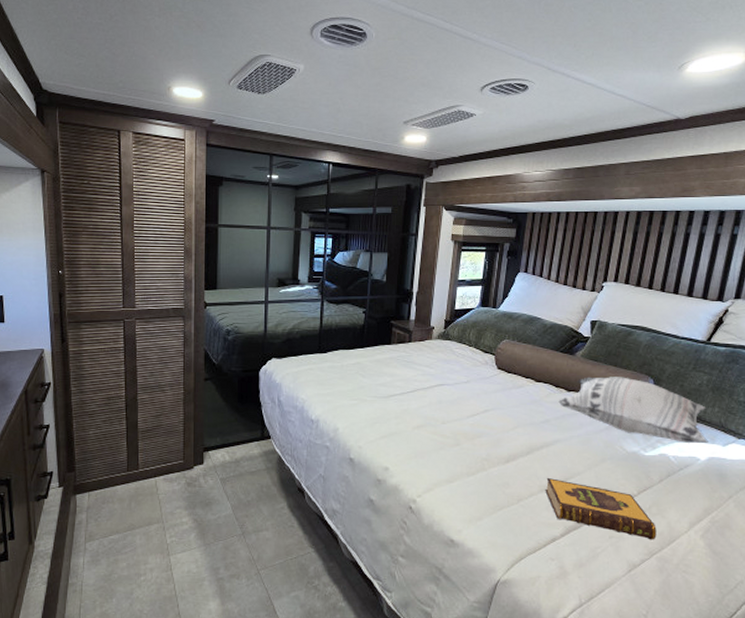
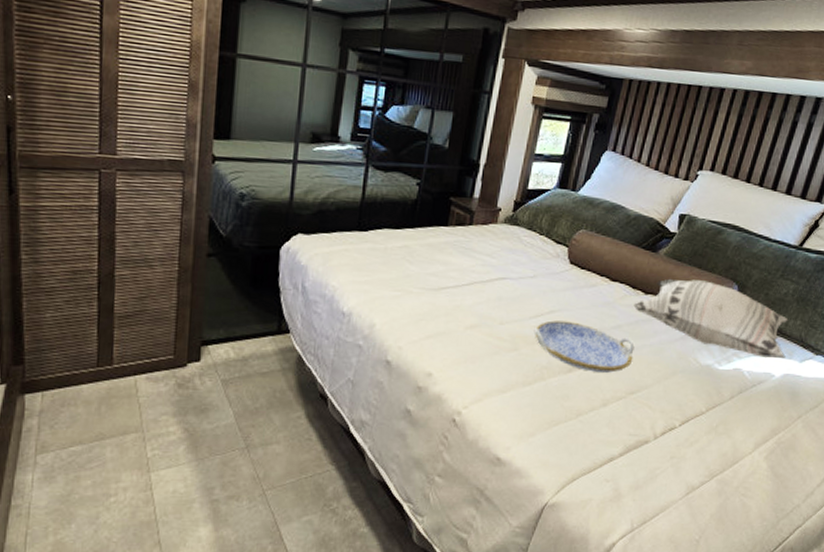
serving tray: none [472,418,564,462] -> present [534,320,635,373]
hardback book: present [545,477,657,540] -> none [608,390,721,461]

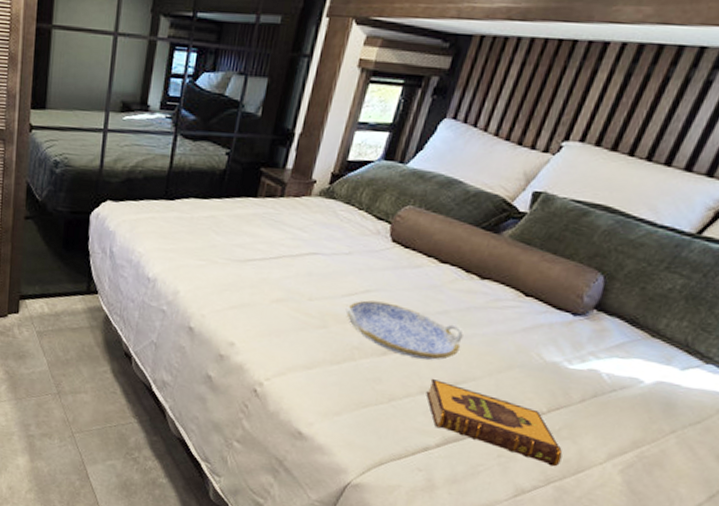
hardback book: none [608,390,721,461] -> present [426,378,563,467]
decorative pillow: present [633,278,789,358] -> none [465,263,671,364]

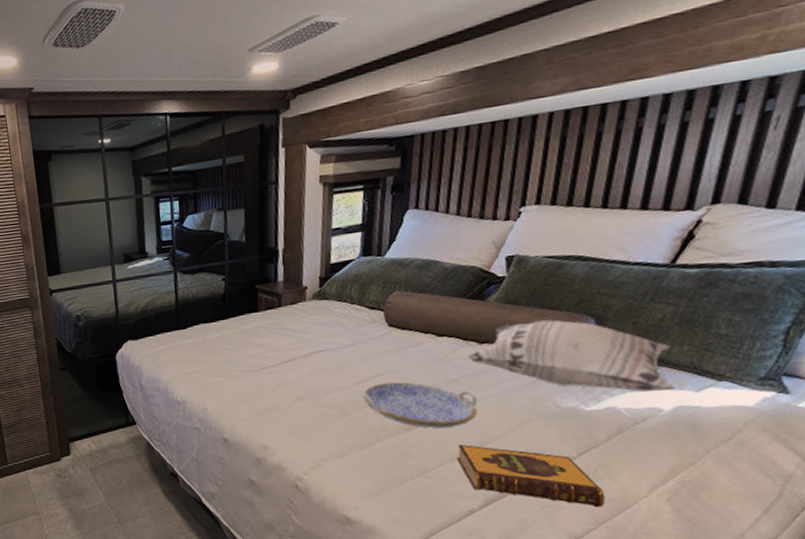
decorative pillow: none [465,263,671,364] -> present [468,320,675,392]

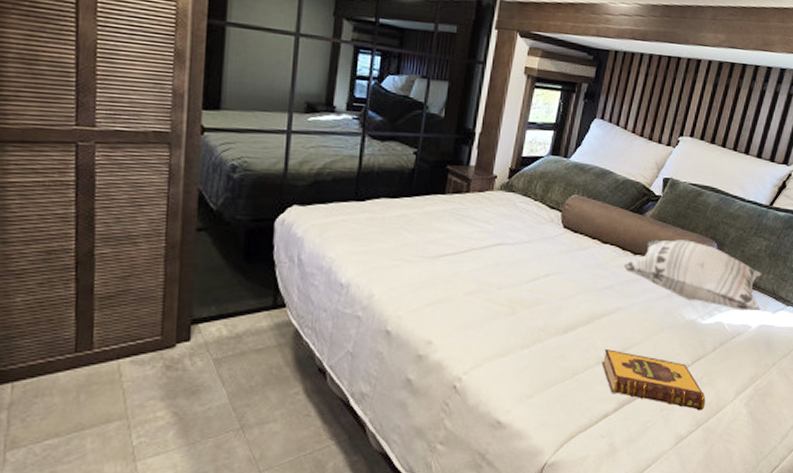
serving tray: present [362,382,478,428] -> none [530,284,625,332]

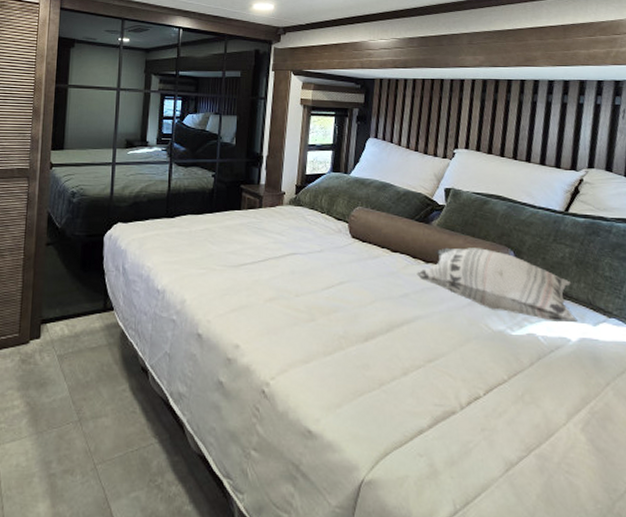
hardback book: present [602,348,706,411] -> none [408,358,533,434]

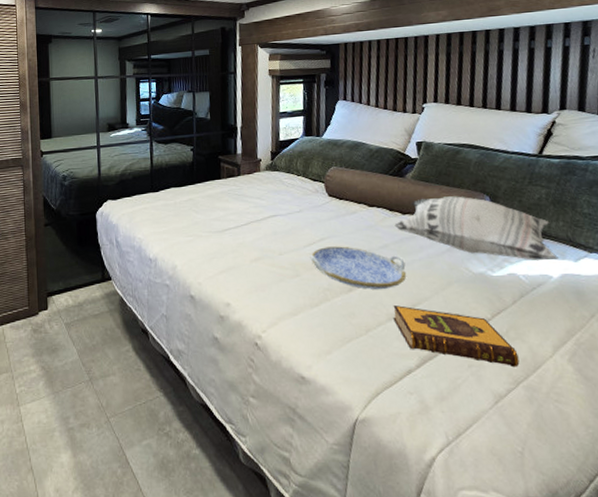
serving tray: none [327,291,425,341] -> present [310,246,407,289]
hardback book: none [408,358,533,434] -> present [393,304,520,368]

